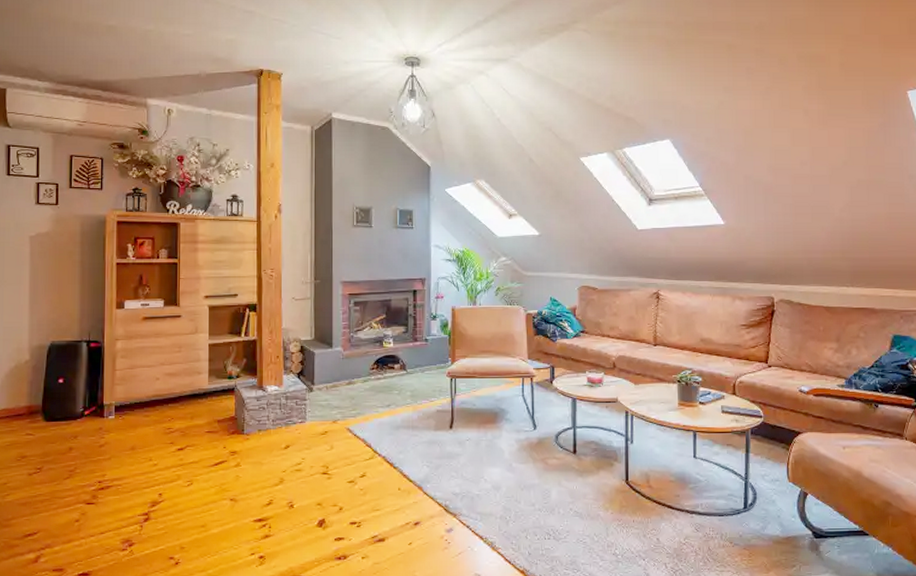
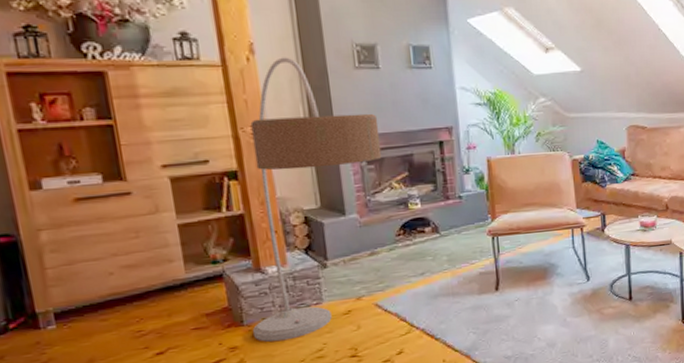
floor lamp: none [250,216,366,452] -> present [250,57,382,342]

